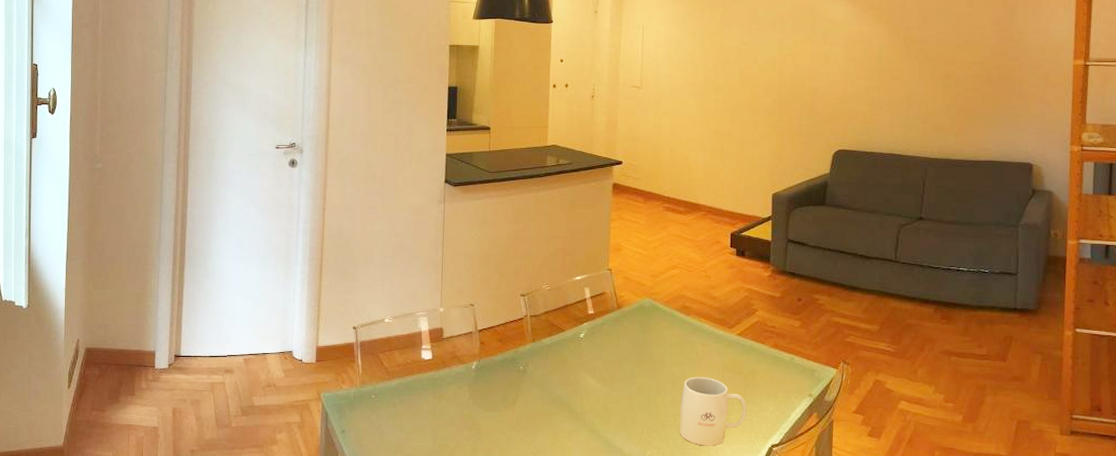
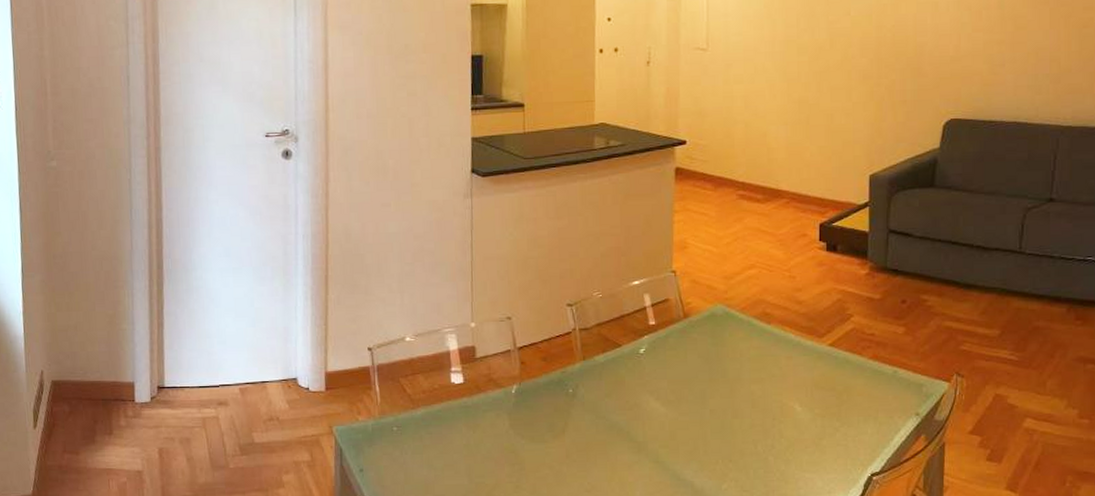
mug: present [679,376,747,446] -> none [760,395,842,477]

